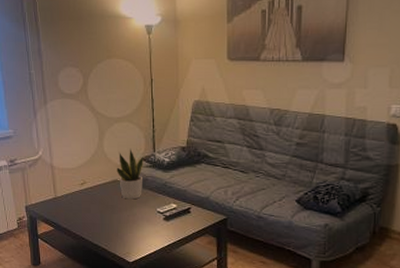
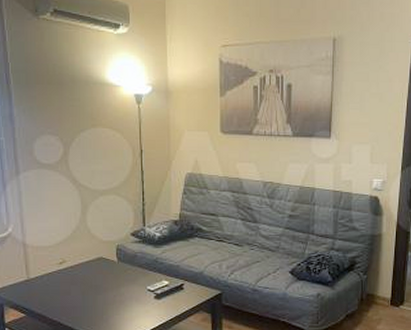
potted plant: present [116,148,143,200] -> none [101,223,132,278]

